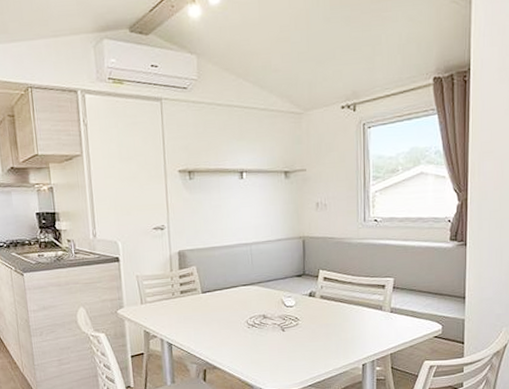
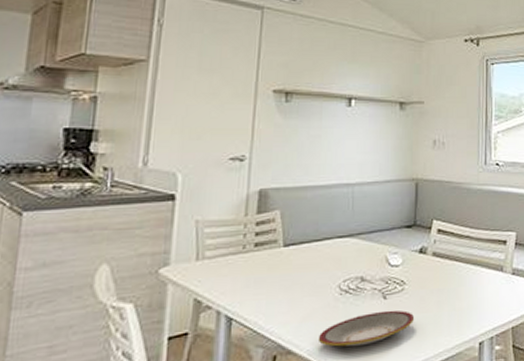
plate: none [234,339,308,365] -> present [318,310,415,347]

